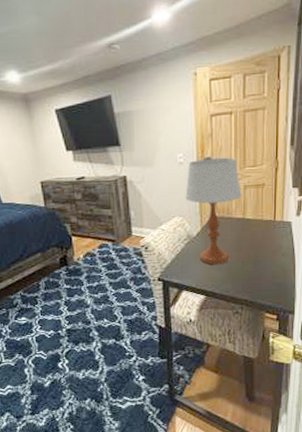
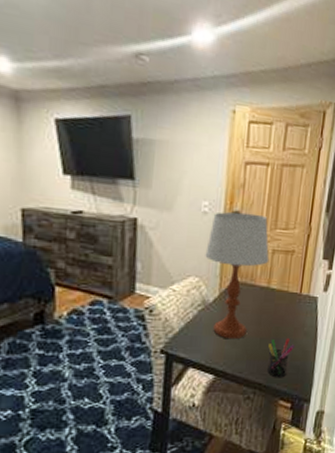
pen holder: none [250,260,275,295] -> present [267,338,296,378]

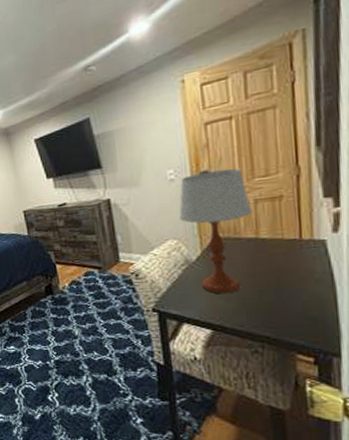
pen holder: present [267,338,296,378] -> none [270,288,307,331]

